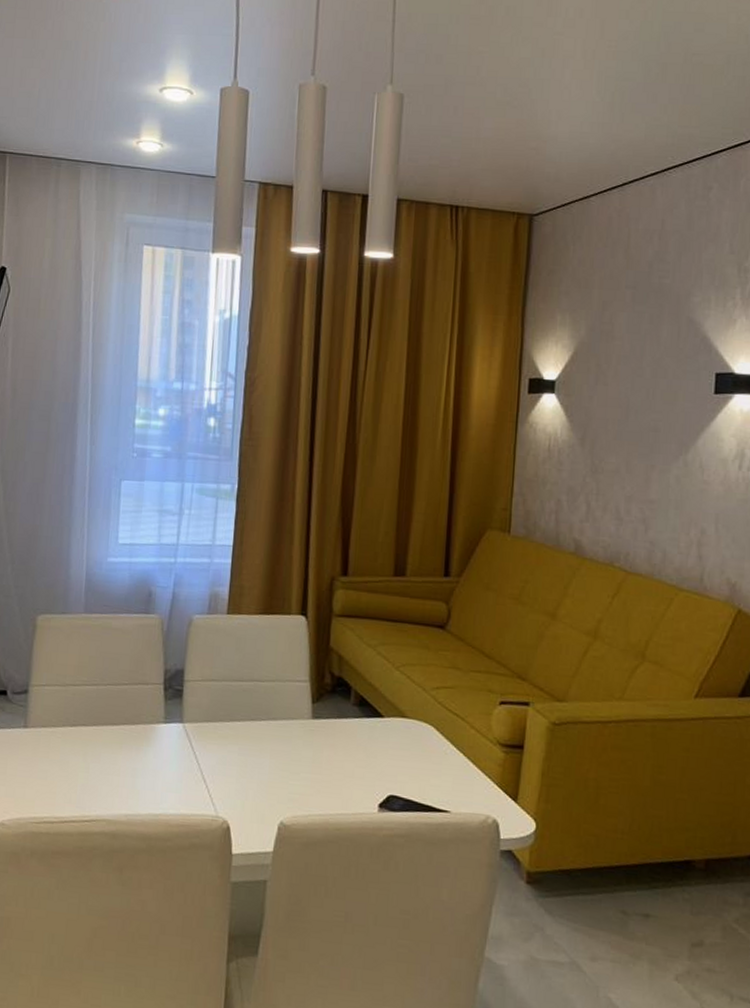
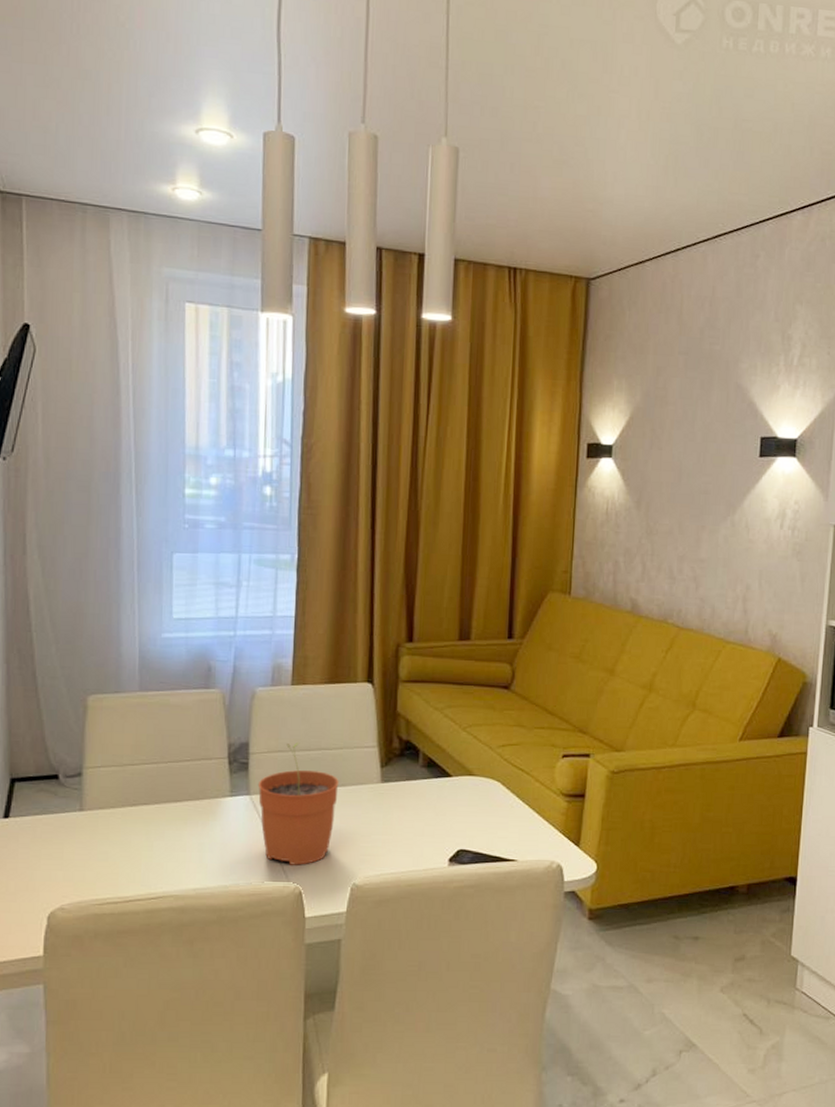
plant pot: none [191,672,270,799] -> present [257,743,339,865]

